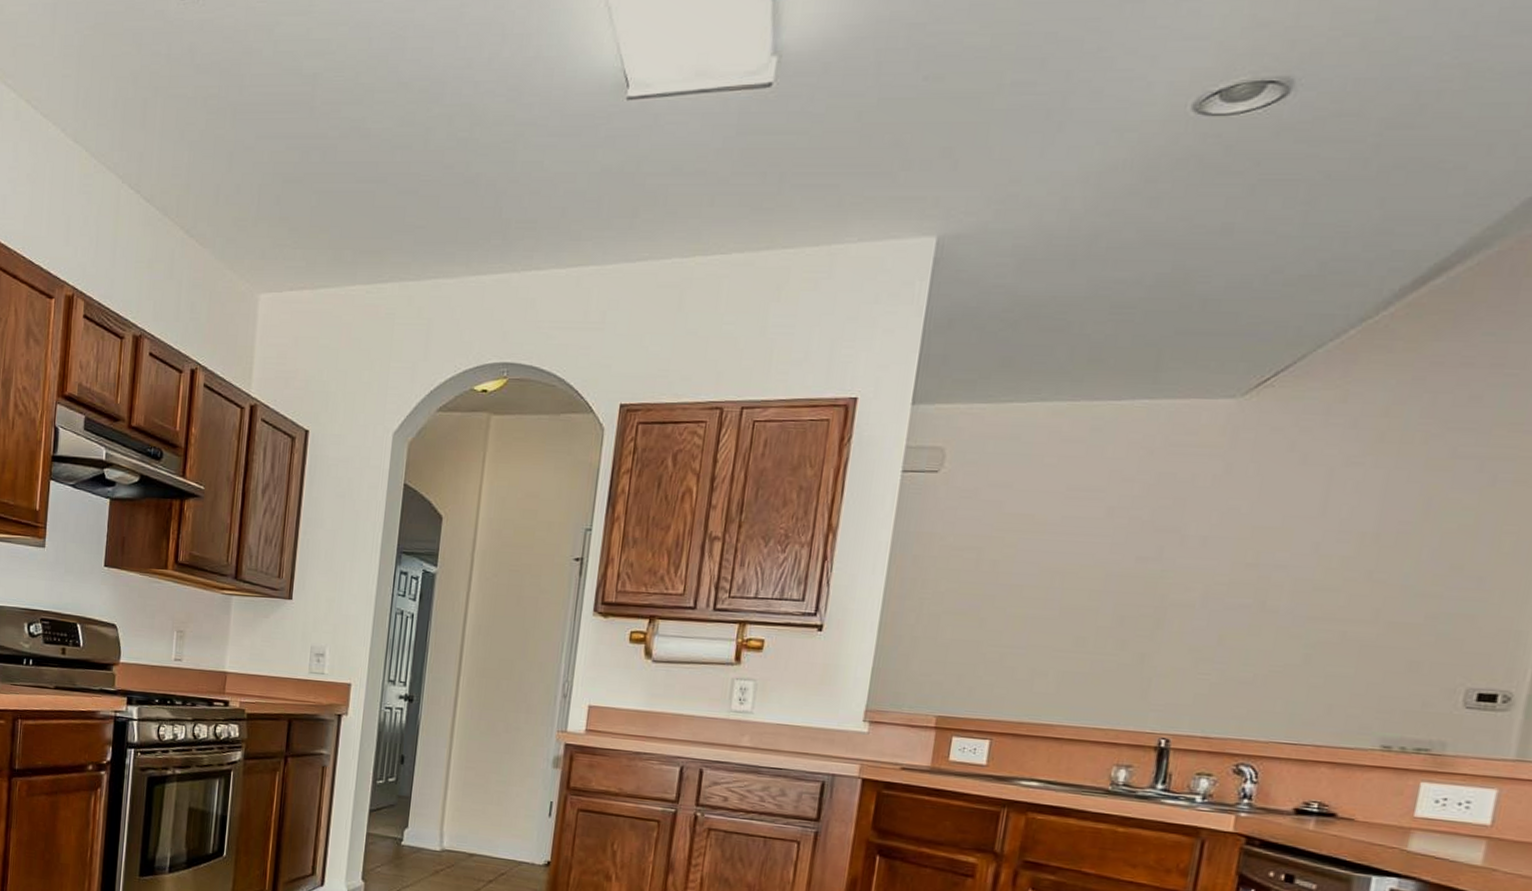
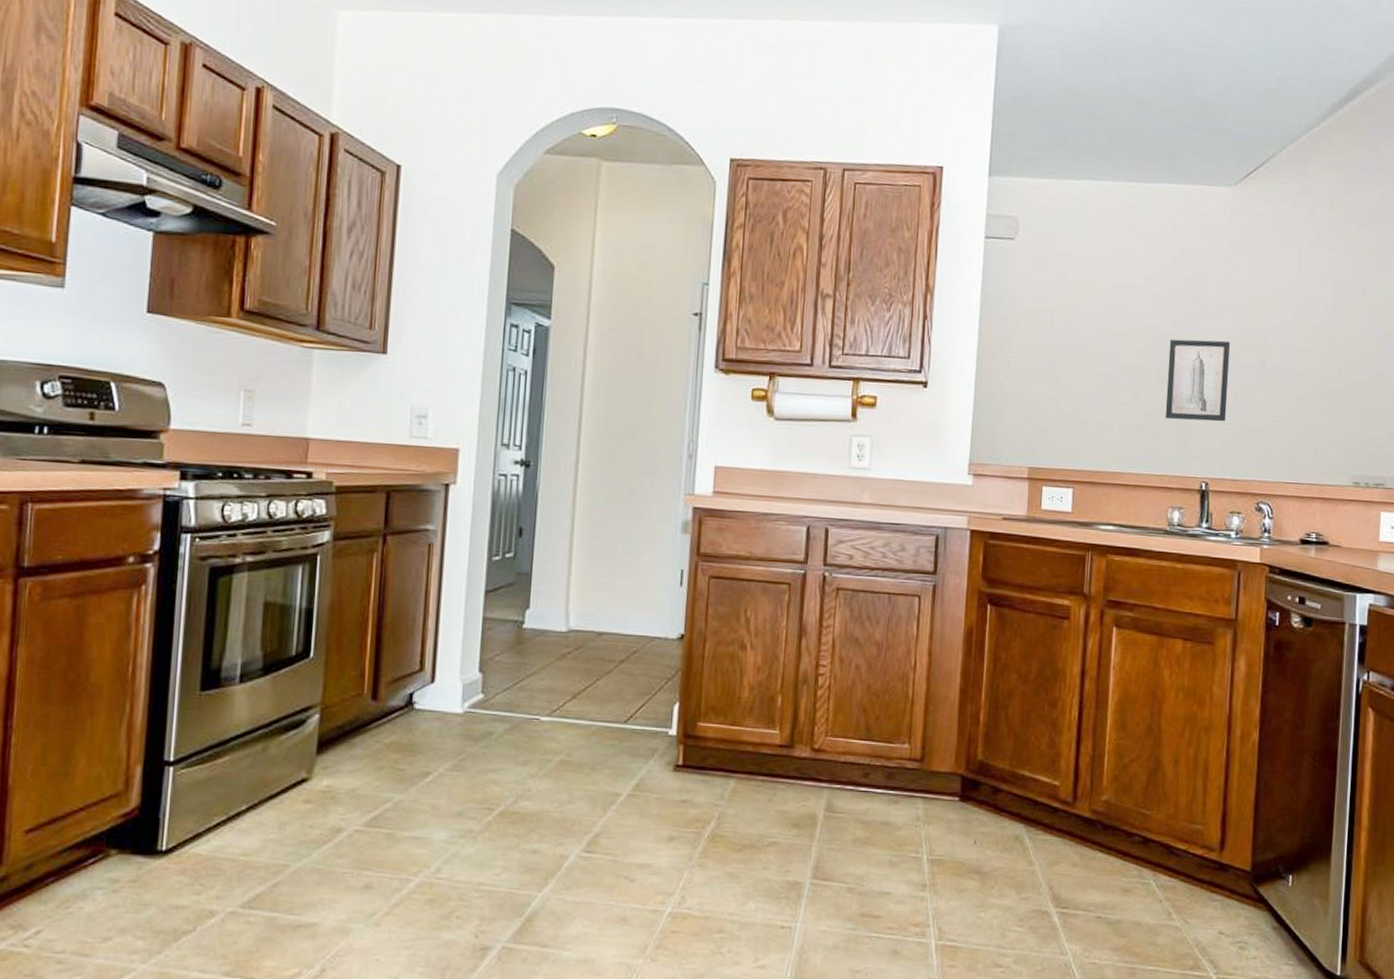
wall art: none [1117,577,1216,672] -> present [1165,339,1230,422]

